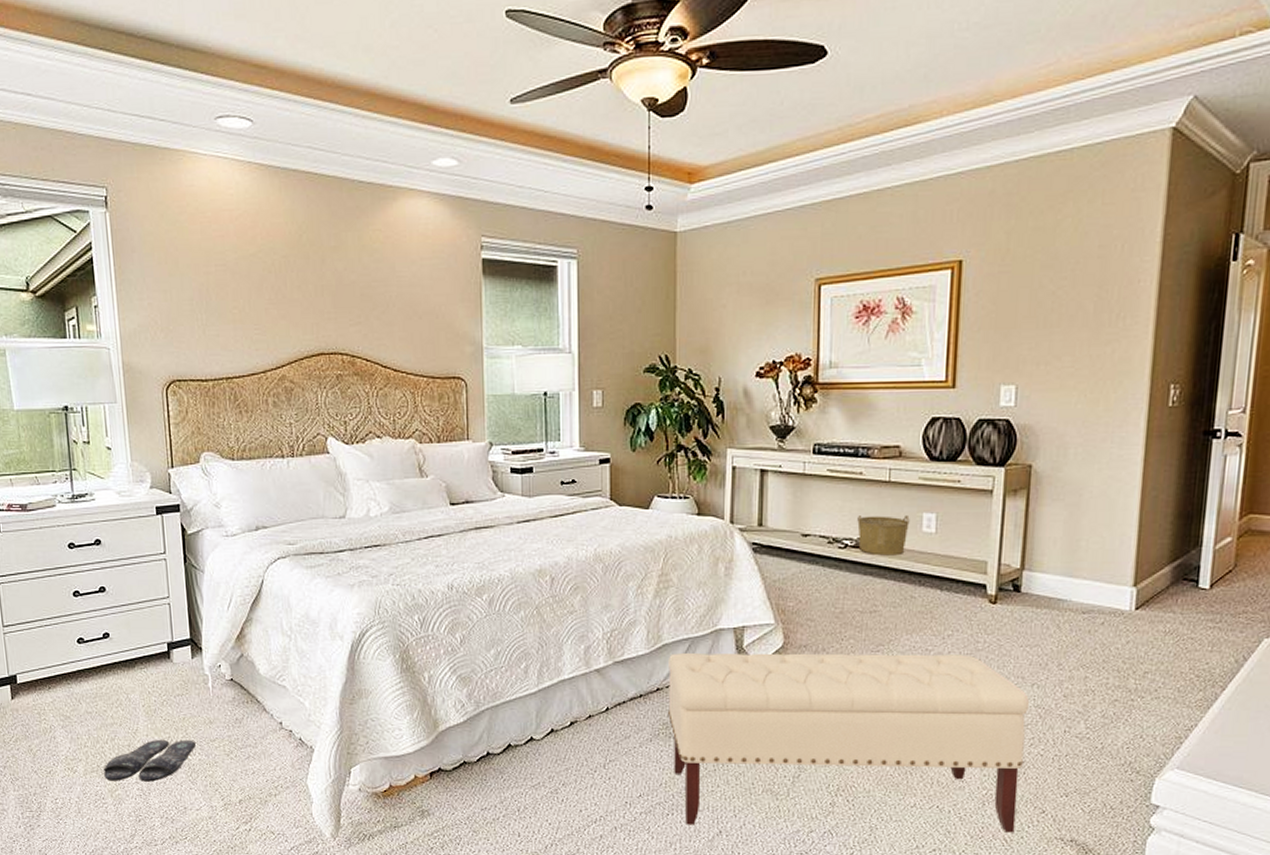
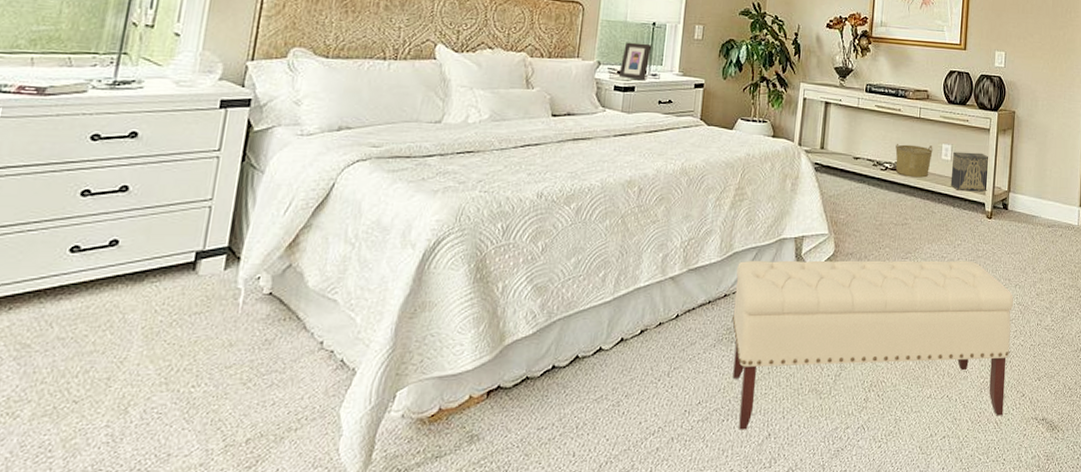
slippers: present [104,739,196,782] -> none [60,367,204,427]
picture frame: none [513,417,546,459] -> present [618,42,652,80]
decorative box: none [935,521,991,571] -> present [950,151,988,192]

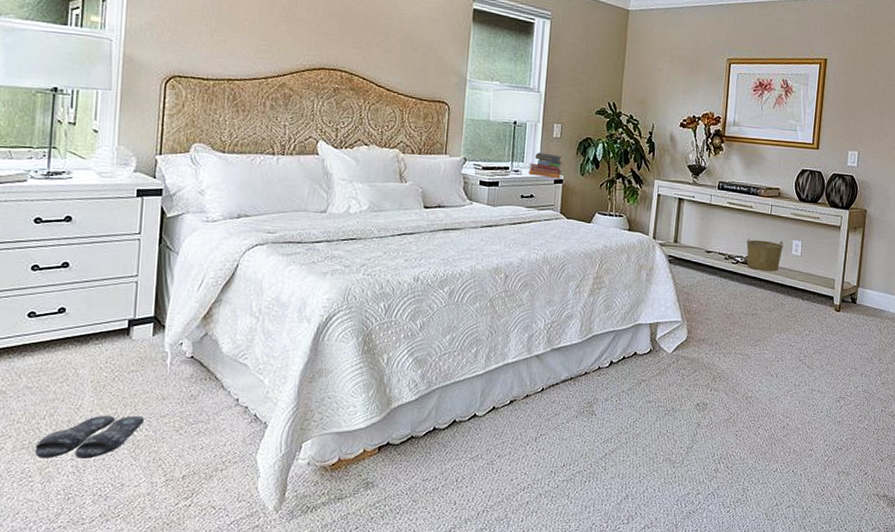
slippers: none [60,367,204,427] -> present [35,415,144,459]
picture frame: present [618,42,652,80] -> none [483,140,514,175]
books: none [667,55,704,83] -> present [528,152,563,179]
bench: present [731,260,1014,430] -> none [591,342,860,491]
decorative box: present [950,151,988,192] -> none [800,247,838,287]

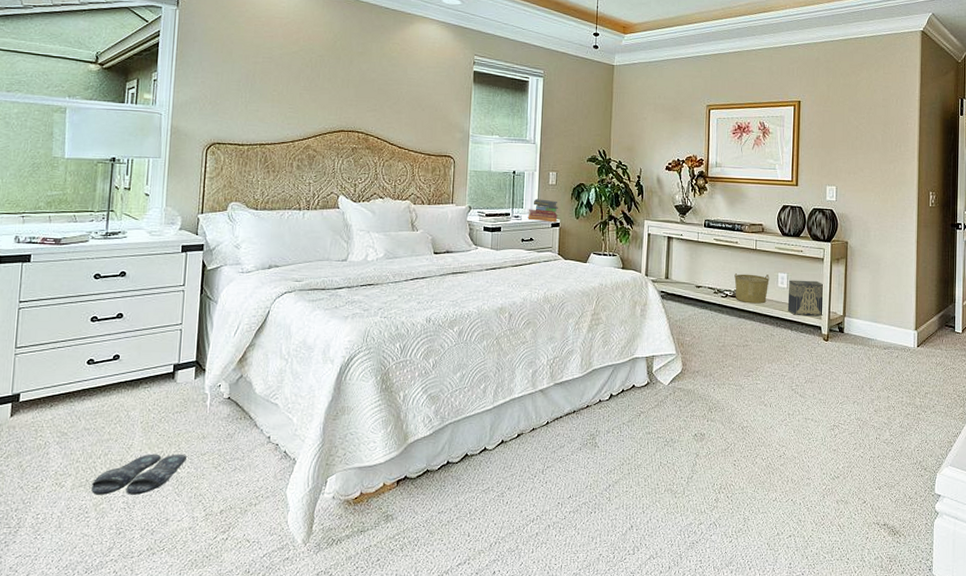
decorative box: none [800,247,838,287] -> present [787,280,823,317]

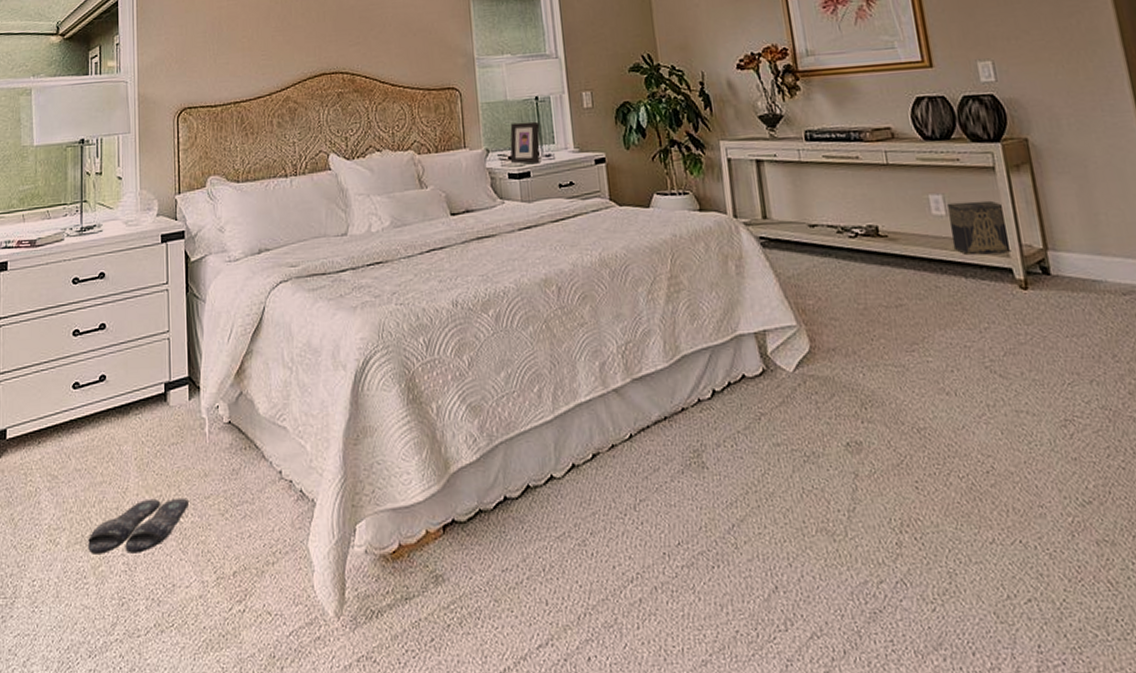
picture frame: none [486,189,514,221] -> present [510,121,540,164]
books: present [527,199,558,223] -> none [561,128,602,159]
basket: present [734,273,770,304] -> none [862,198,918,244]

